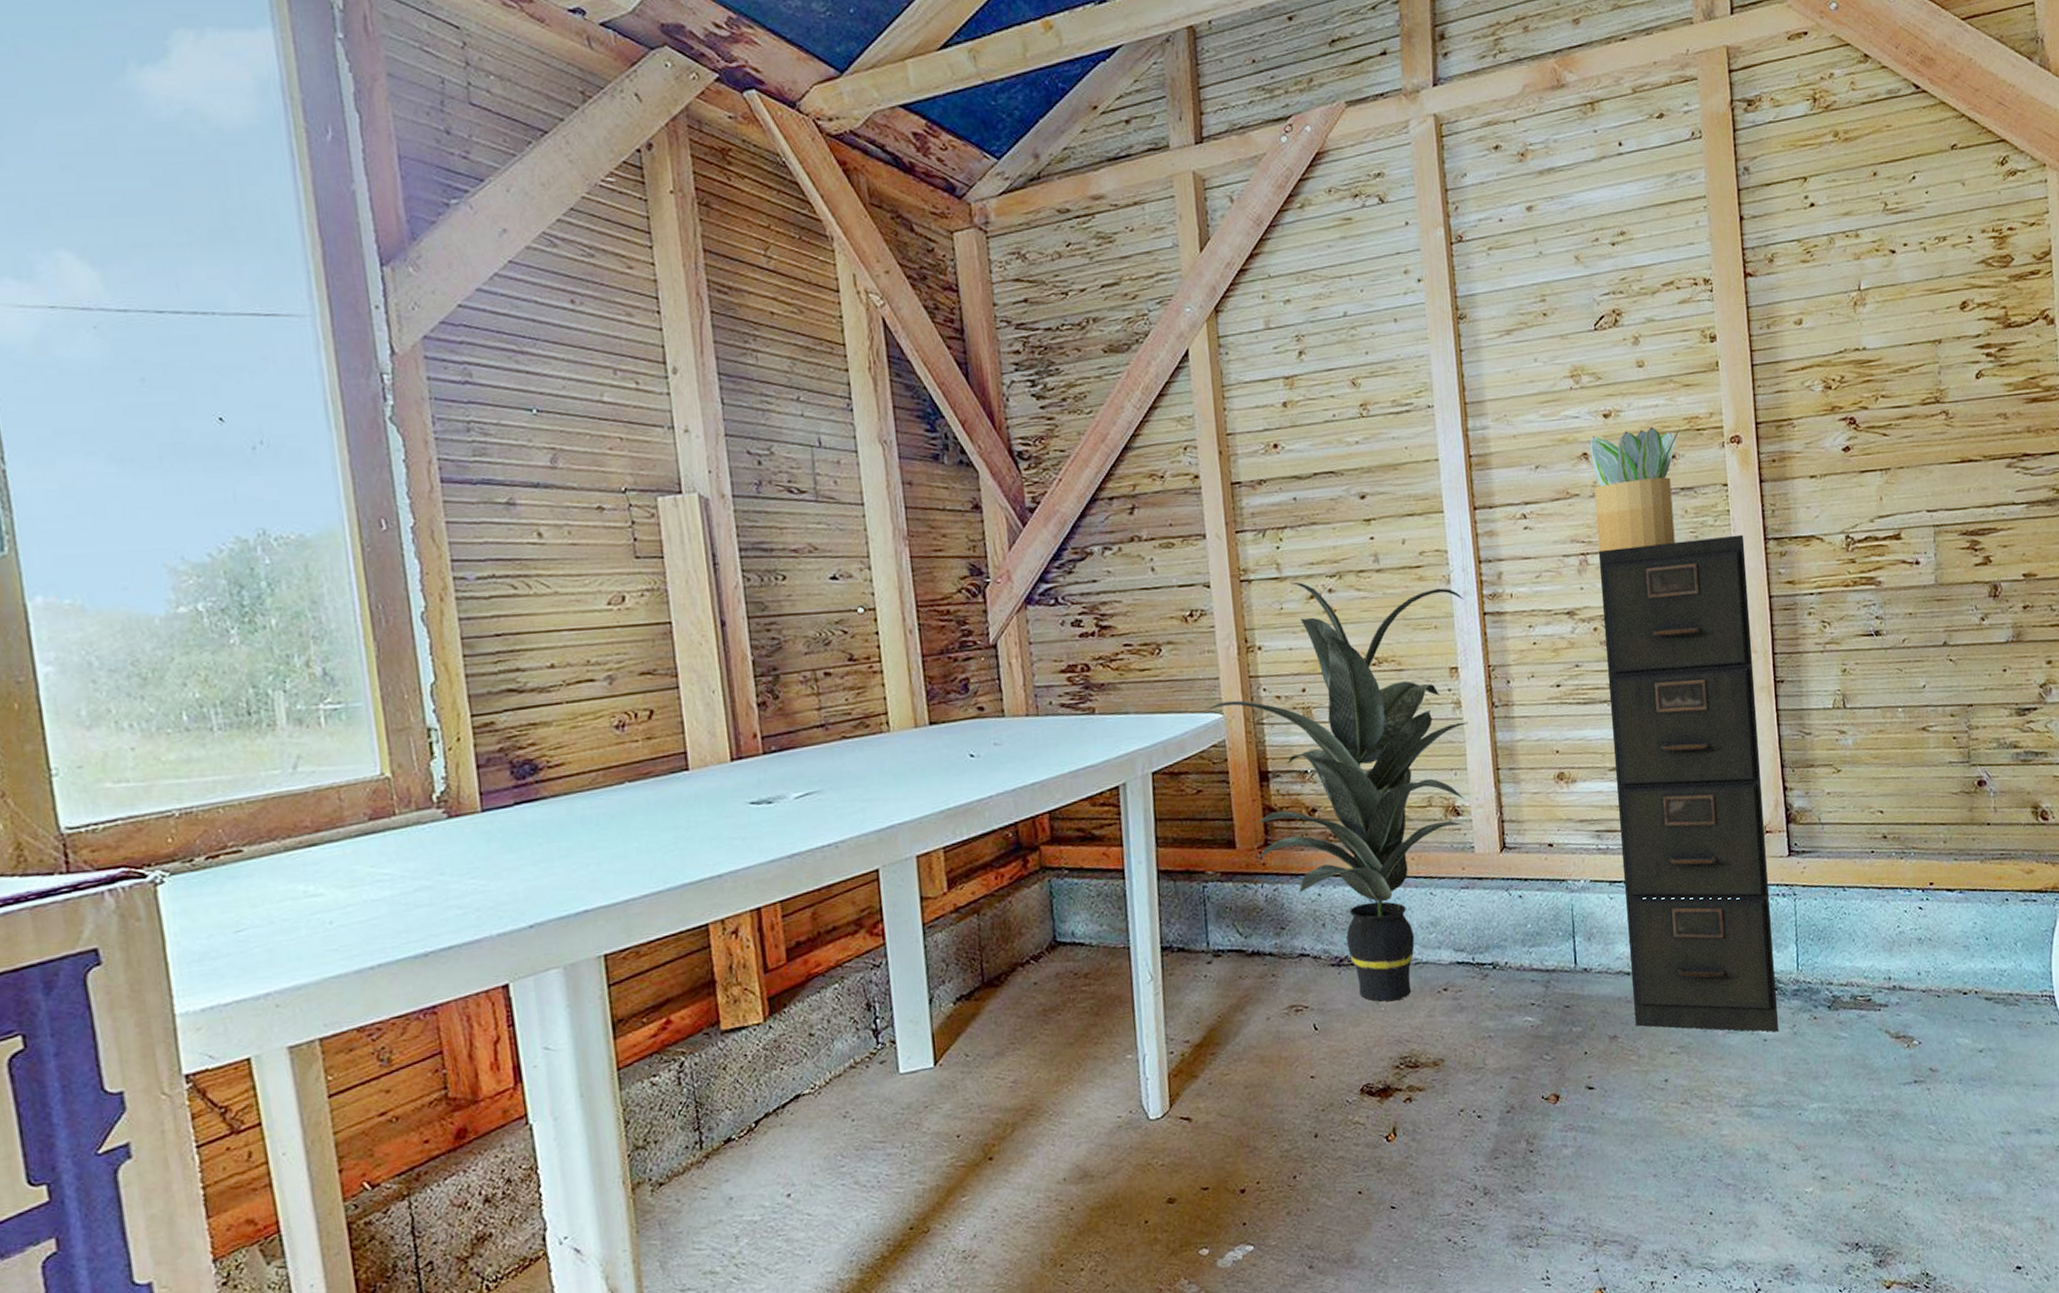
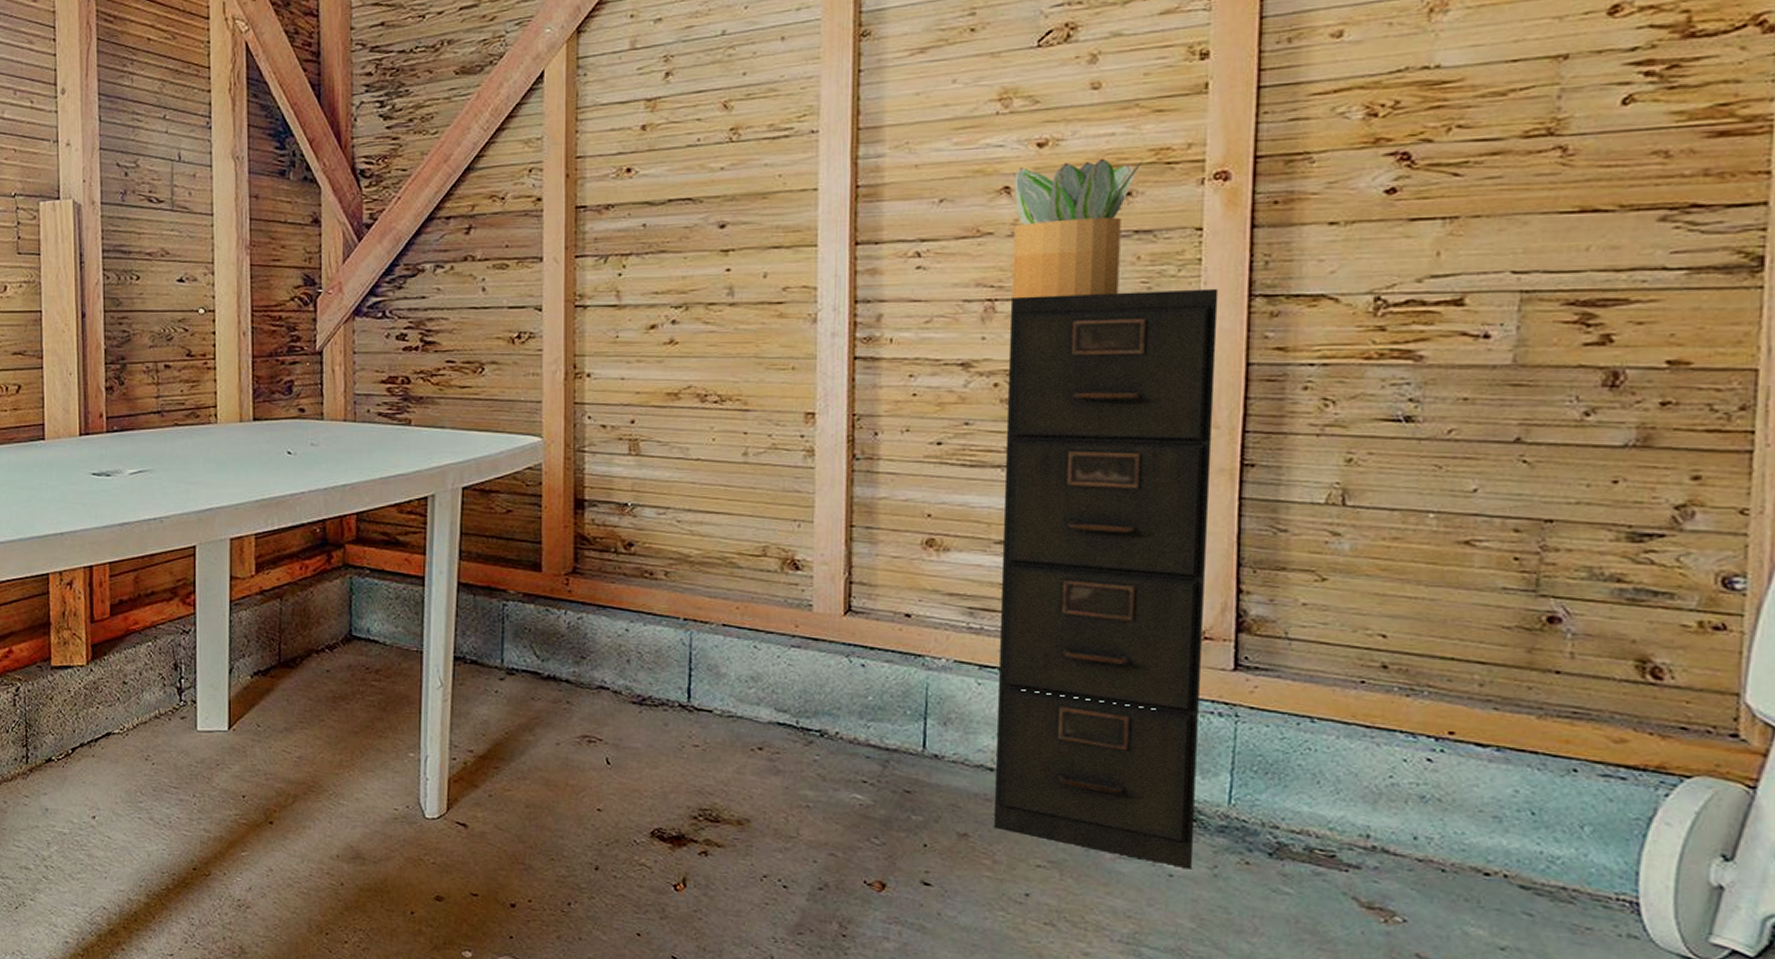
indoor plant: present [1204,582,1468,1002] -> none [523,310,832,750]

